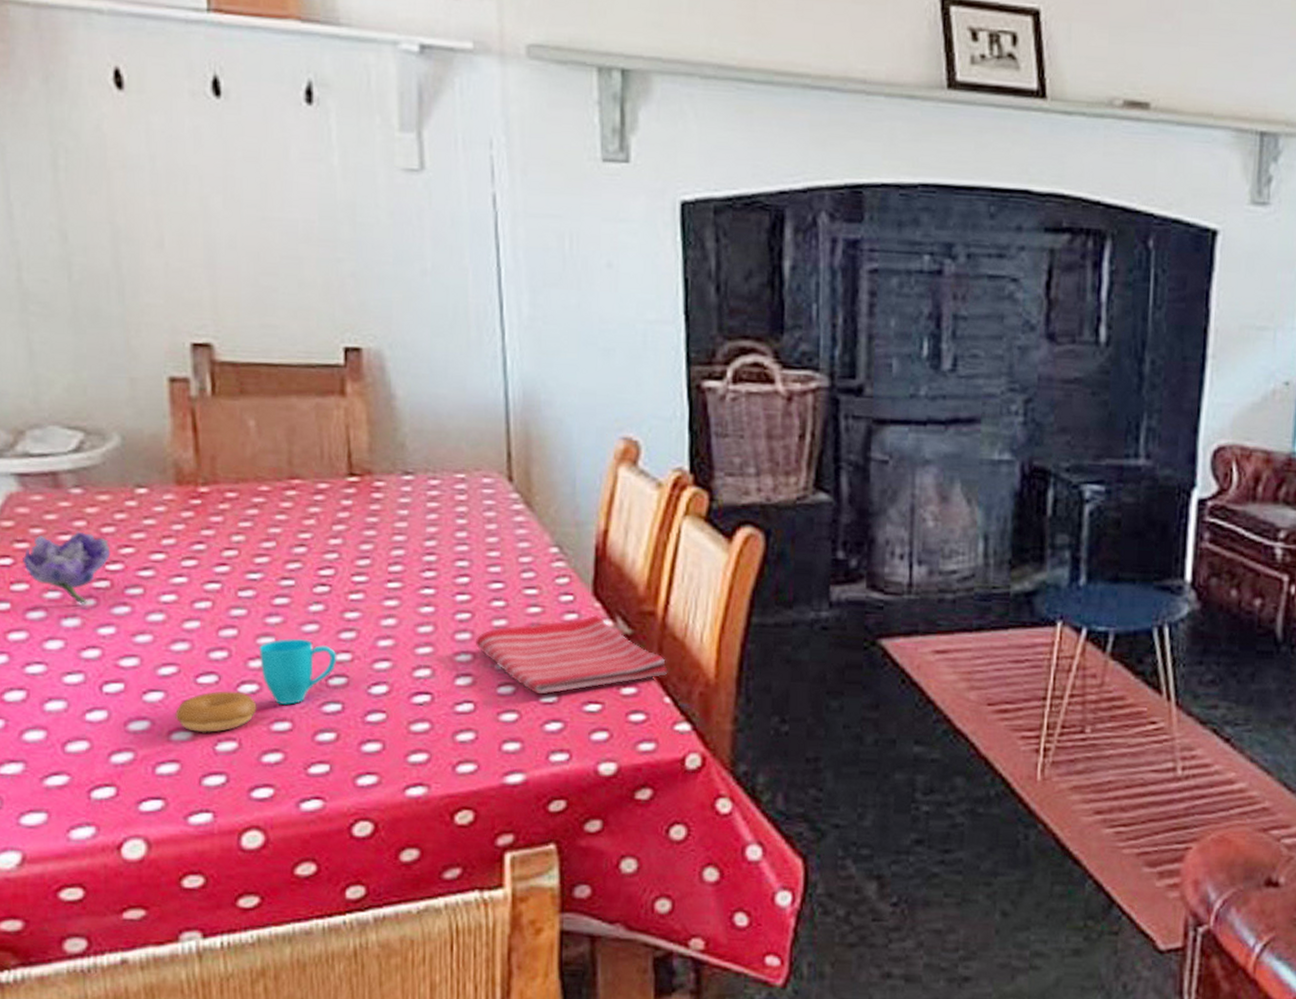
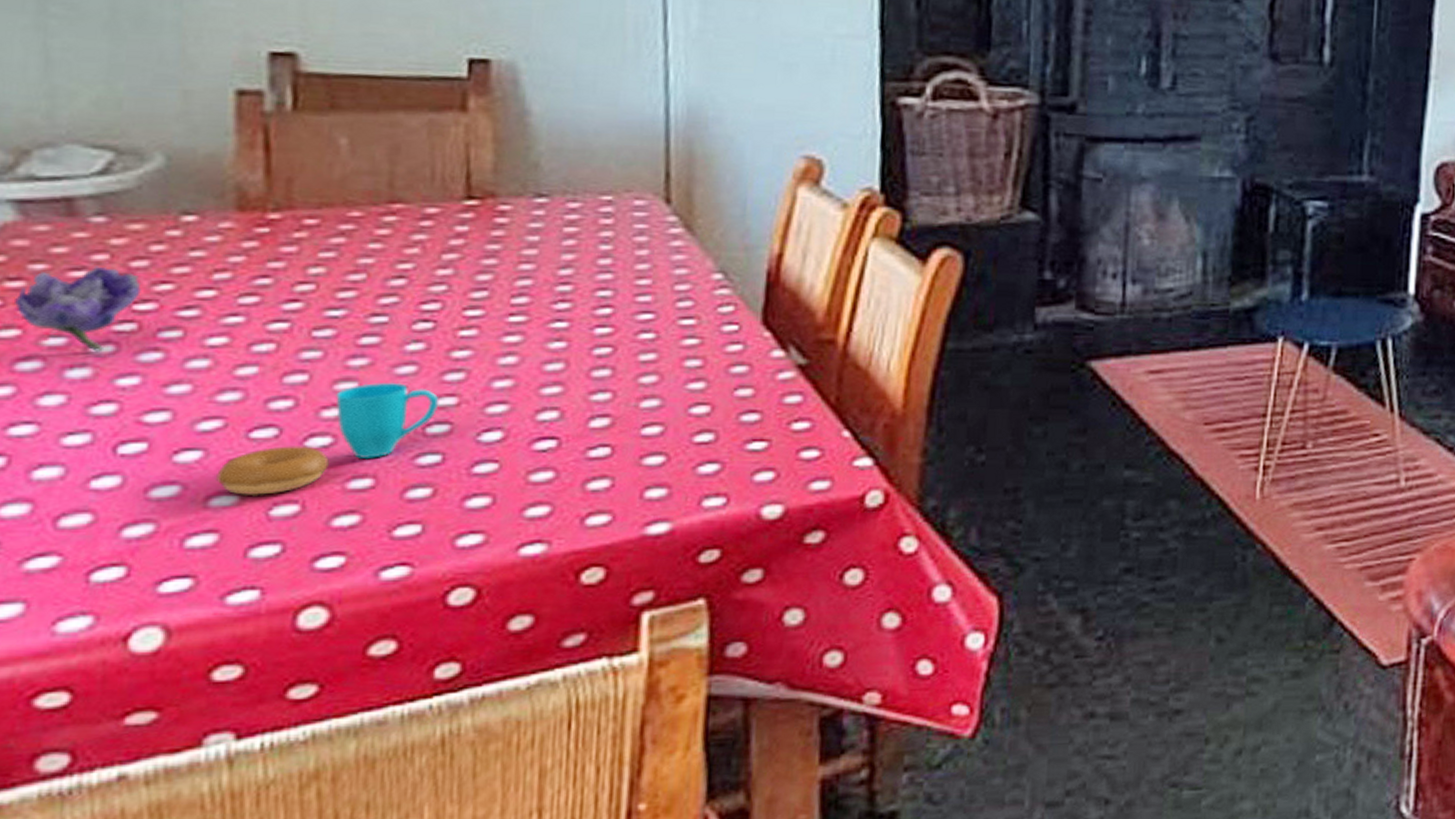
dish towel: present [475,615,668,695] -> none [615,346,848,434]

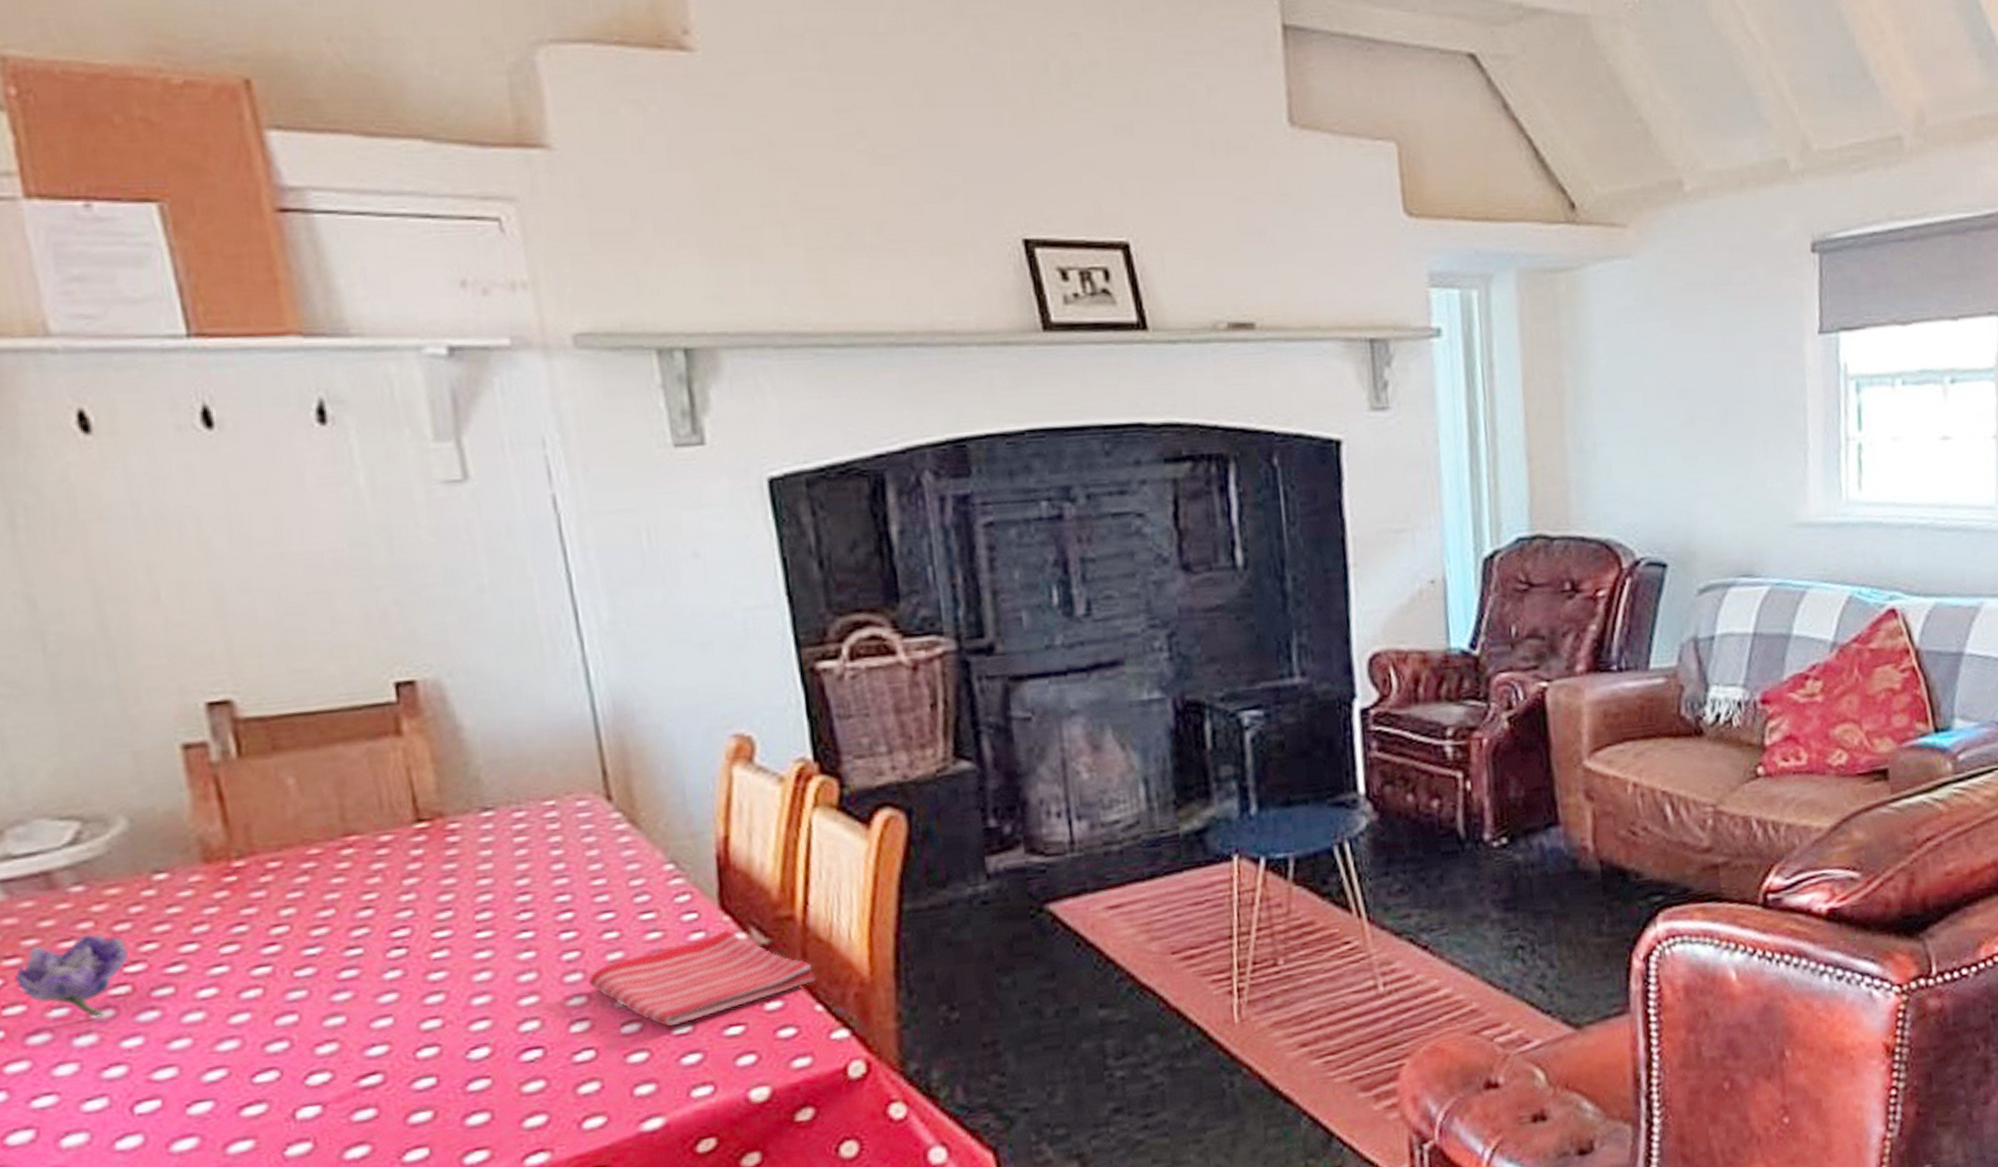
cup: present [215,382,439,497] -> none [228,1012,425,1140]
dish towel: none [615,346,848,434] -> present [588,930,816,1027]

